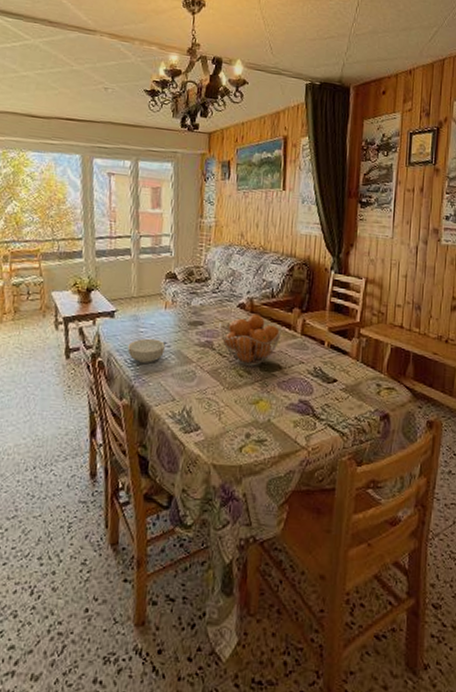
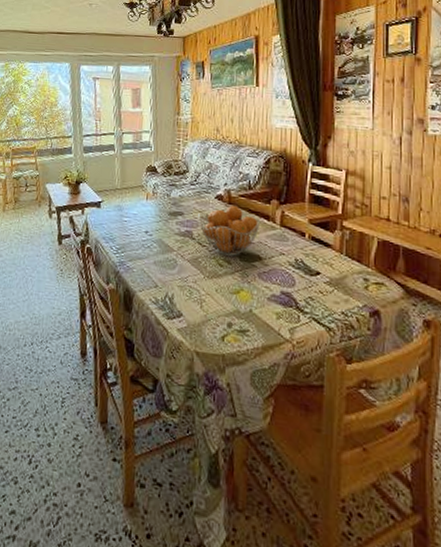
cereal bowl: present [127,338,165,363] -> none [113,227,147,251]

